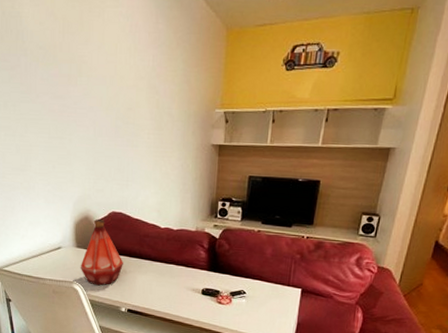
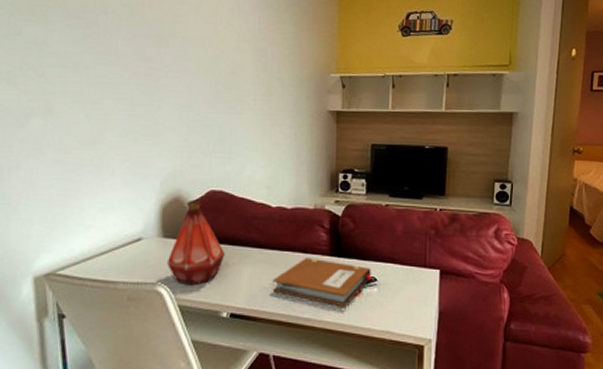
notebook: none [160,271,242,312] -> present [272,258,372,307]

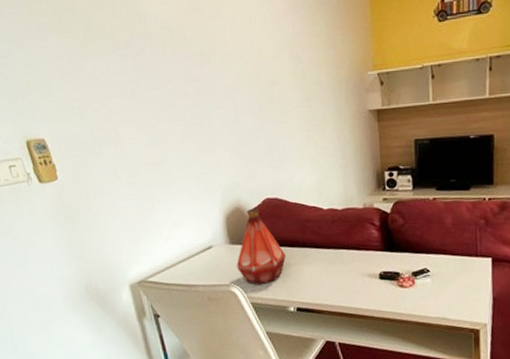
notebook: present [272,258,372,307] -> none [331,254,425,298]

